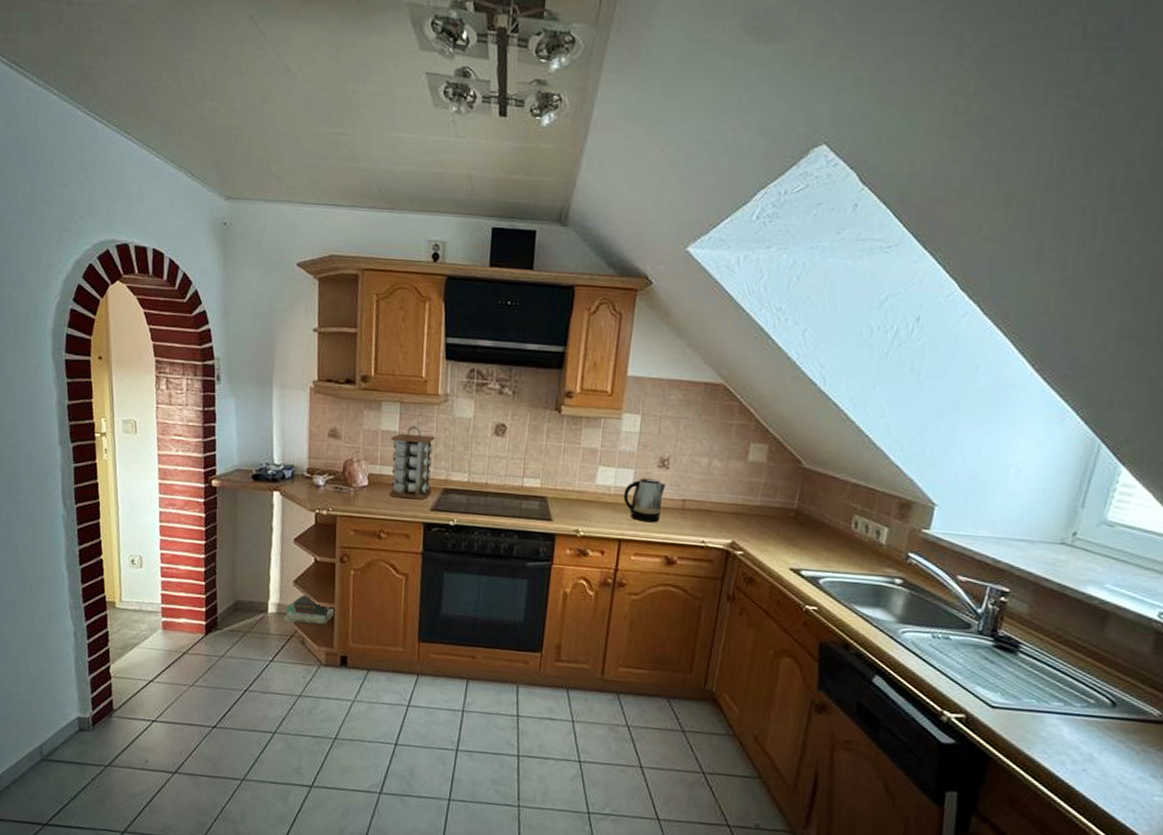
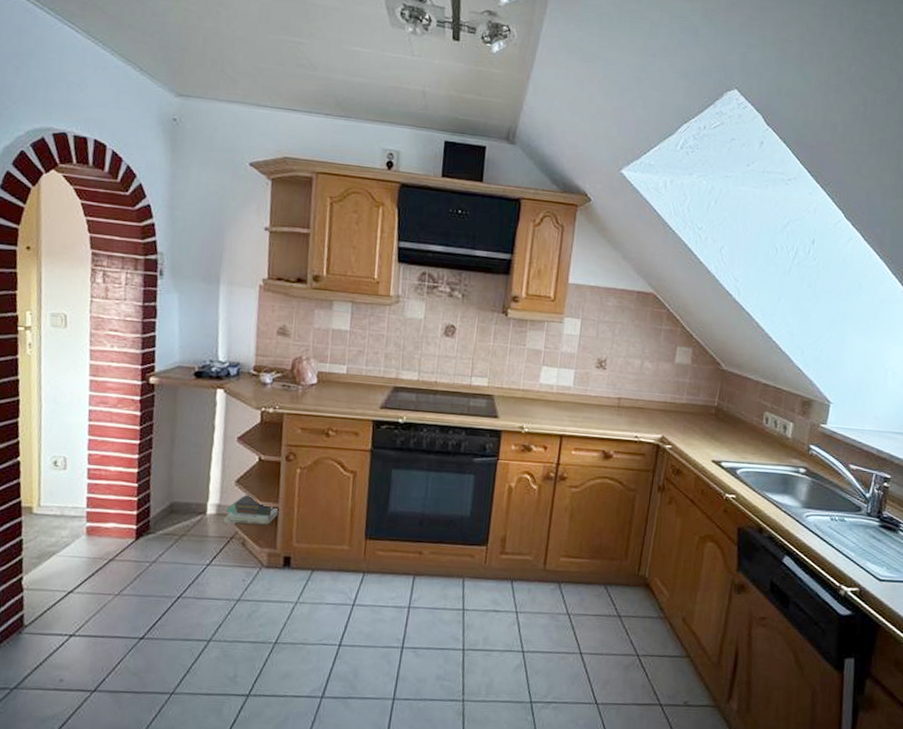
spice rack: present [388,426,435,500] -> none [338,325,386,398]
kettle: present [623,477,666,523] -> none [565,377,603,420]

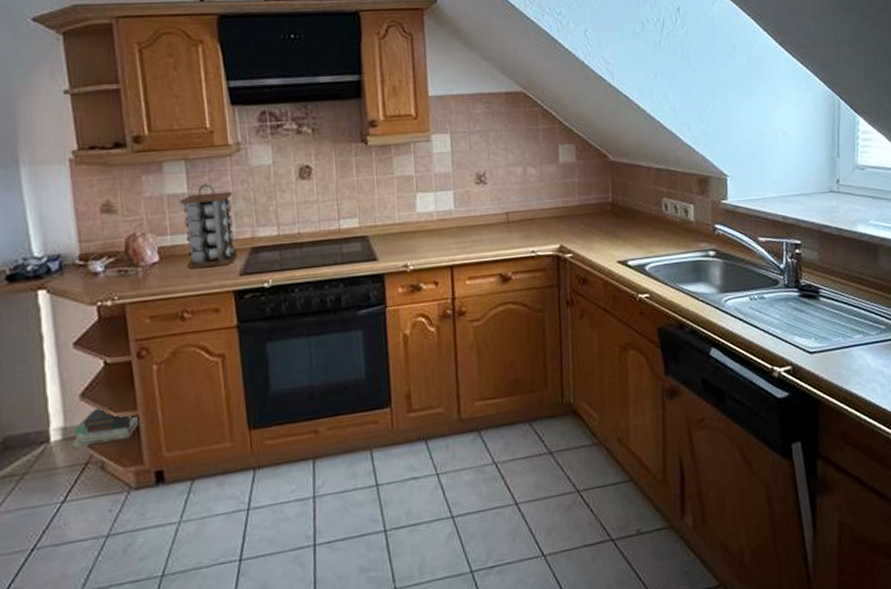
spice rack: none [338,325,386,398] -> present [180,184,238,269]

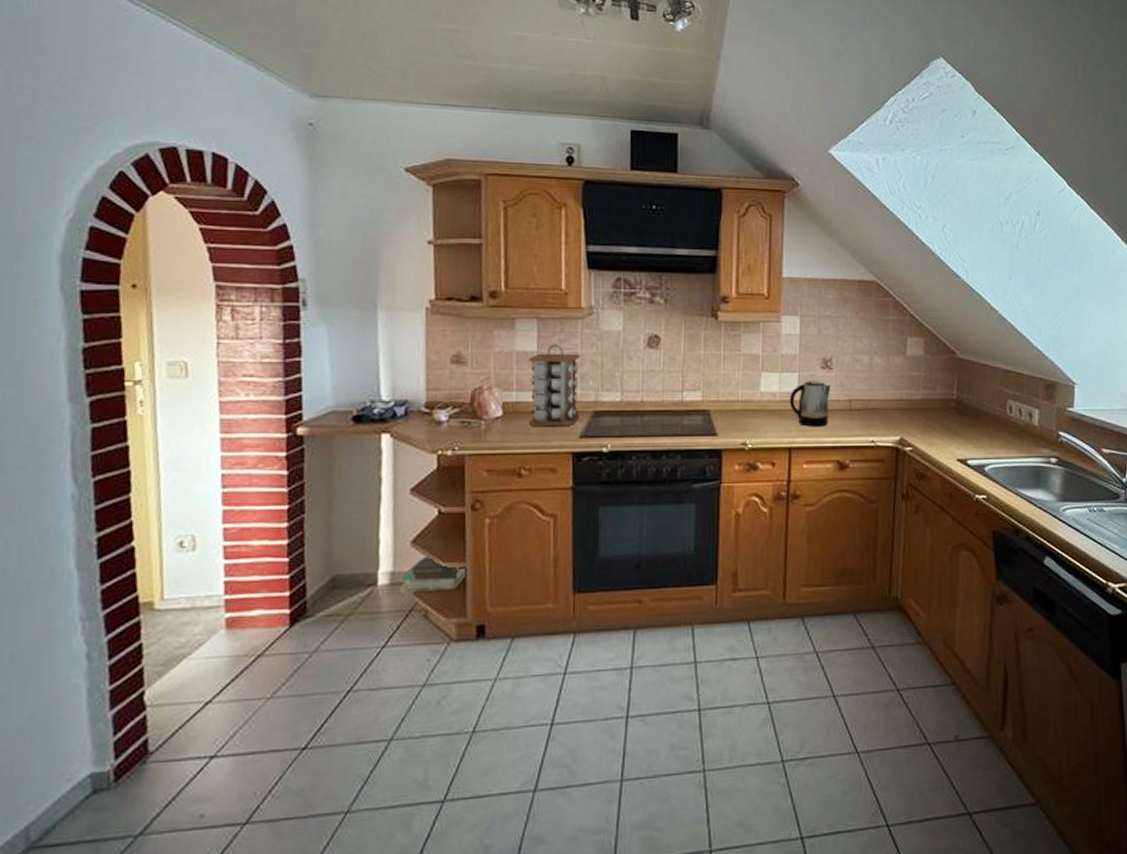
kettle: none [447,196,488,243] -> present [790,380,831,427]

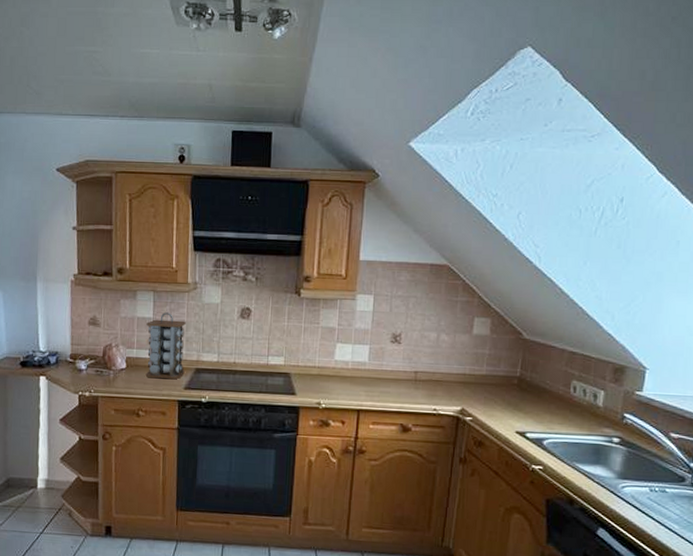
books: present [399,557,468,594] -> none [52,471,100,498]
kettle: present [790,380,831,427] -> none [360,352,399,394]

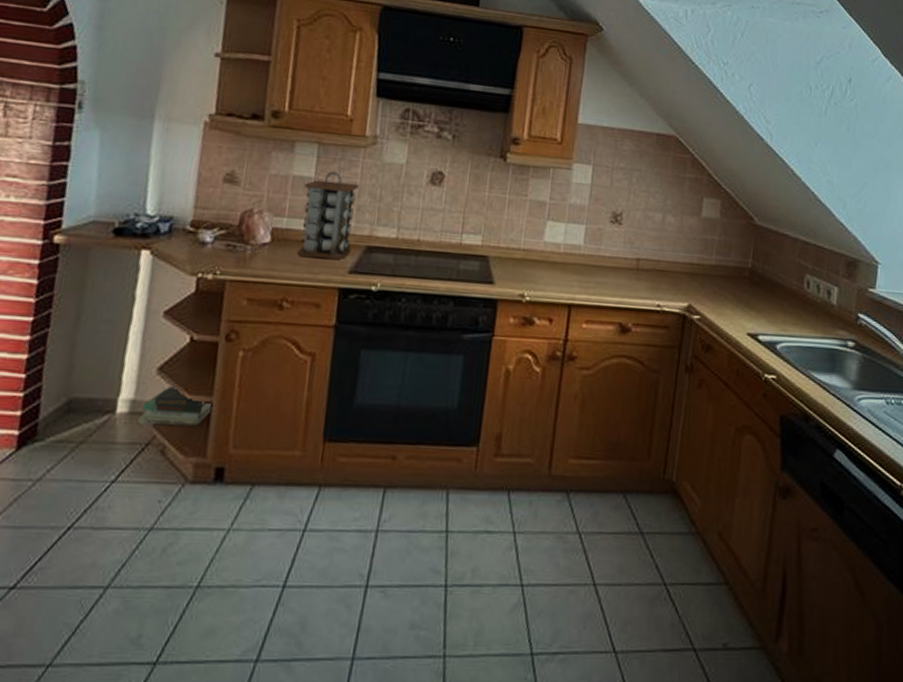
books: none [52,471,100,498] -> present [138,387,214,426]

